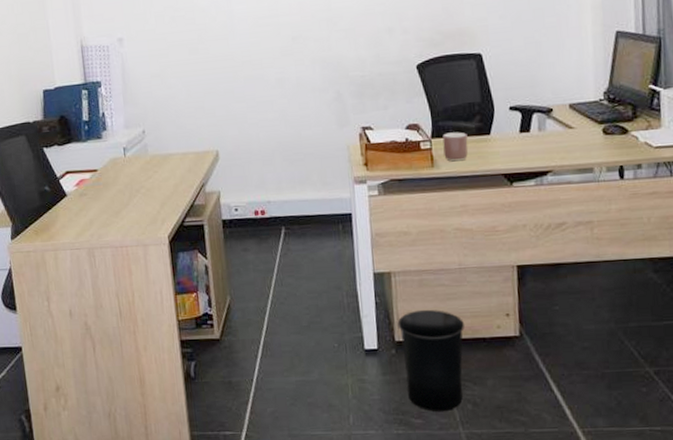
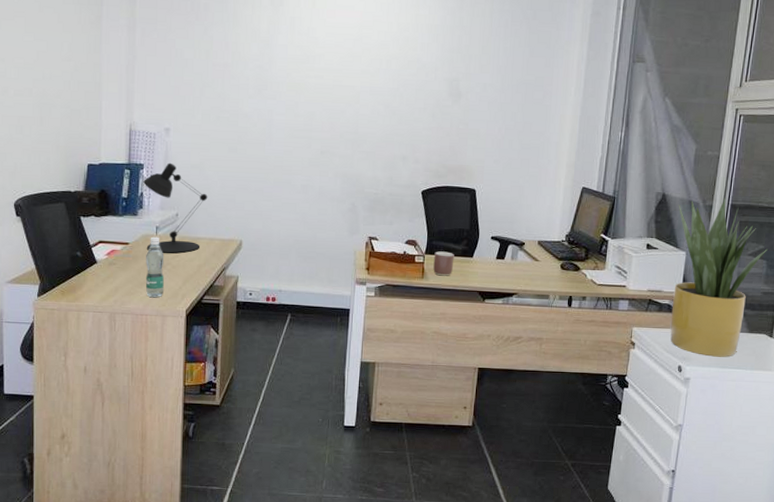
desk lamp: none [103,75,174,177] -> present [143,162,208,254]
bottle: none [117,159,142,227] -> present [145,236,165,298]
waste bin: present [397,309,464,411] -> none [374,396,429,483]

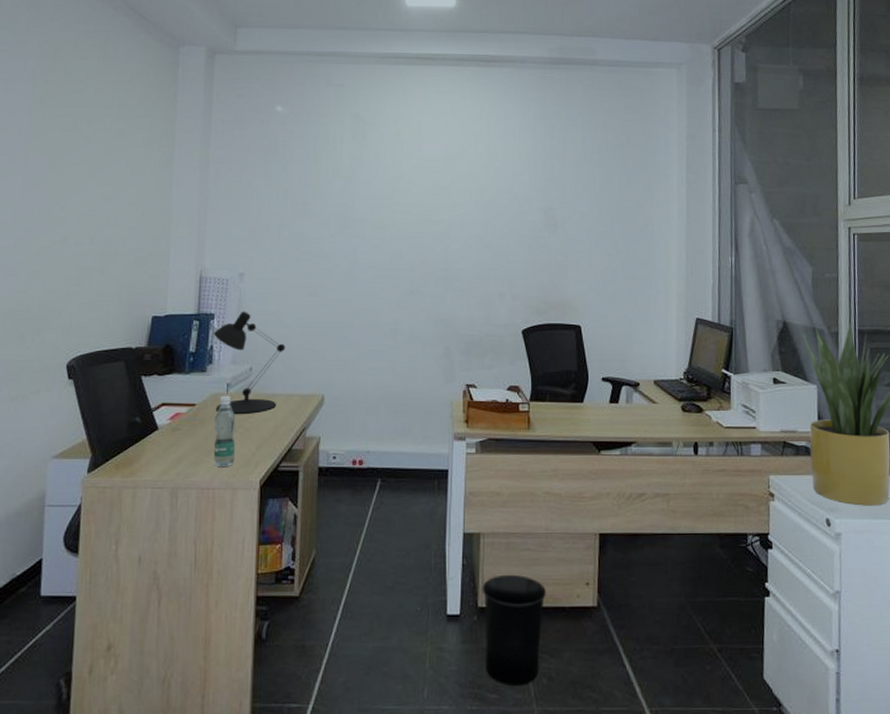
waste bin: none [374,396,429,483] -> present [482,574,546,685]
mug: present [433,251,454,276] -> none [540,397,563,426]

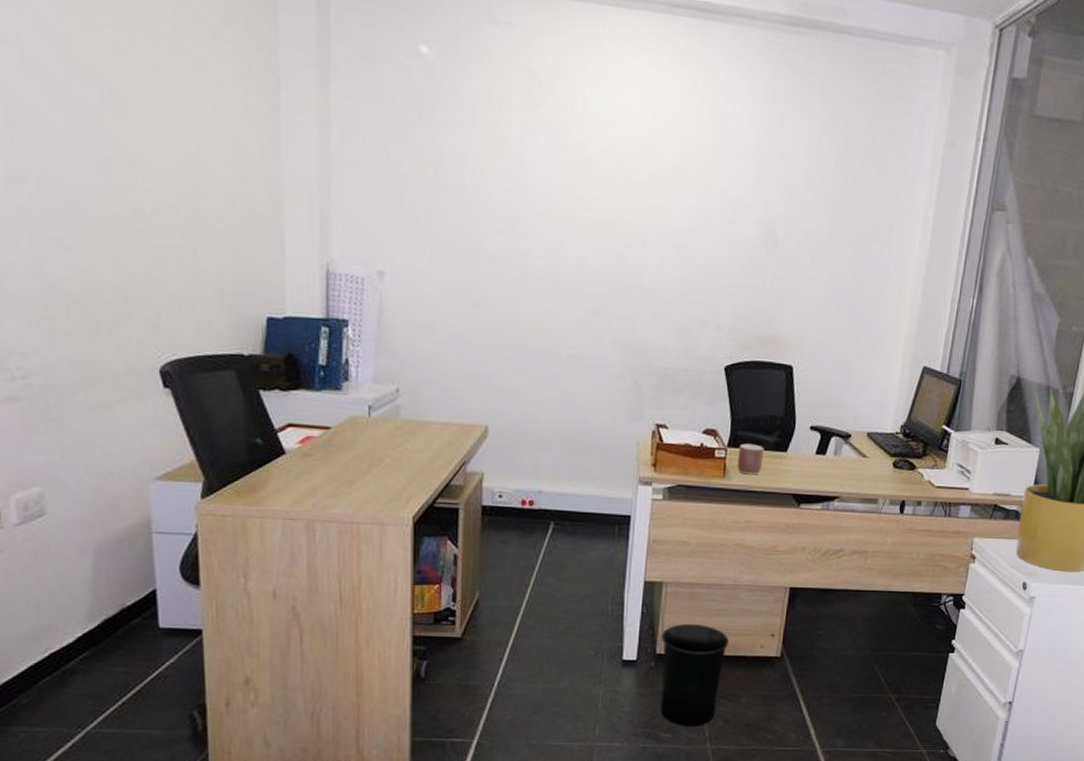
bottle: present [213,395,236,468] -> none [355,419,383,501]
desk lamp: present [214,311,286,415] -> none [349,319,440,443]
mug: none [540,397,563,426] -> present [737,443,764,475]

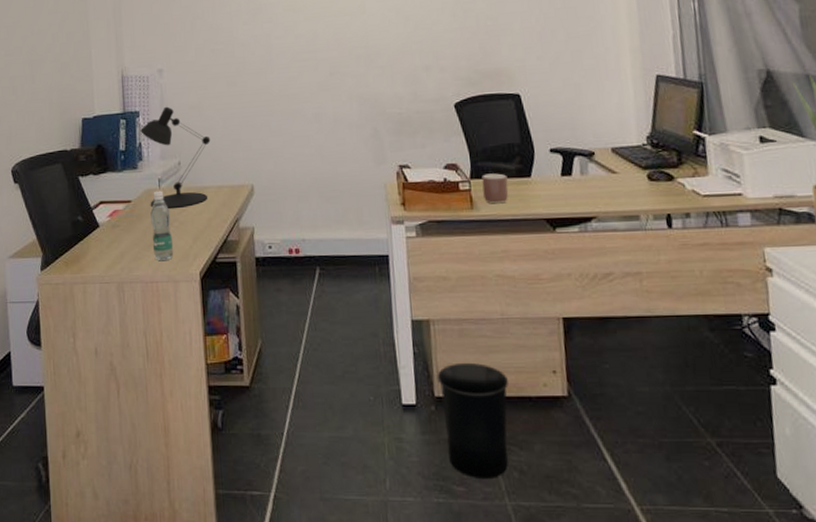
desk lamp: none [349,319,440,443] -> present [140,106,211,210]
bottle: none [355,419,383,501] -> present [150,190,174,262]

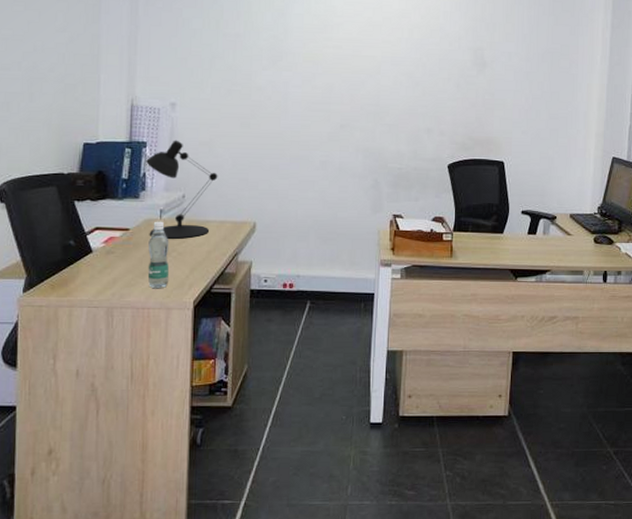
waste bin: present [437,362,508,478] -> none [403,387,462,484]
mug: present [481,173,509,204] -> none [462,228,484,254]

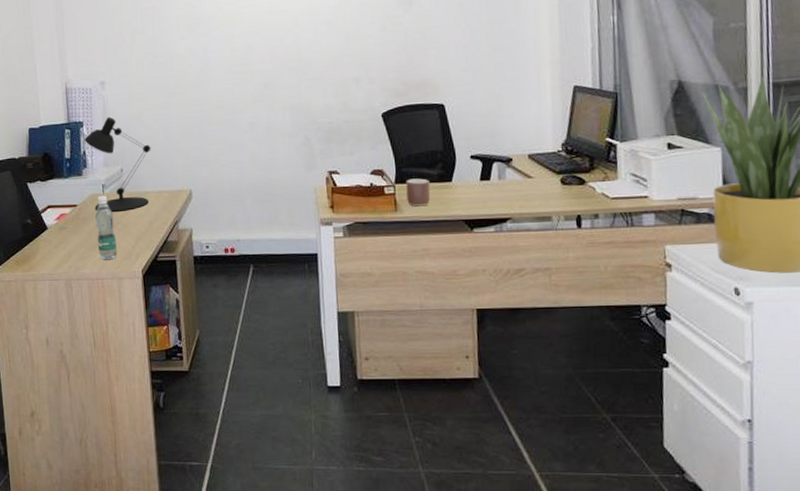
mug: none [462,228,484,254] -> present [405,178,431,207]

